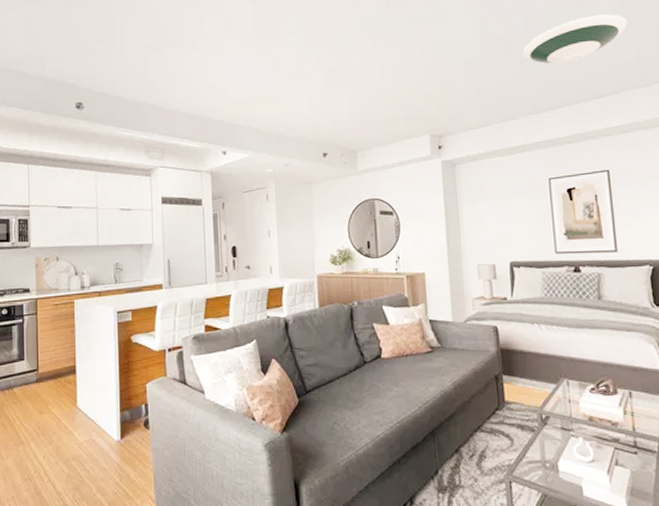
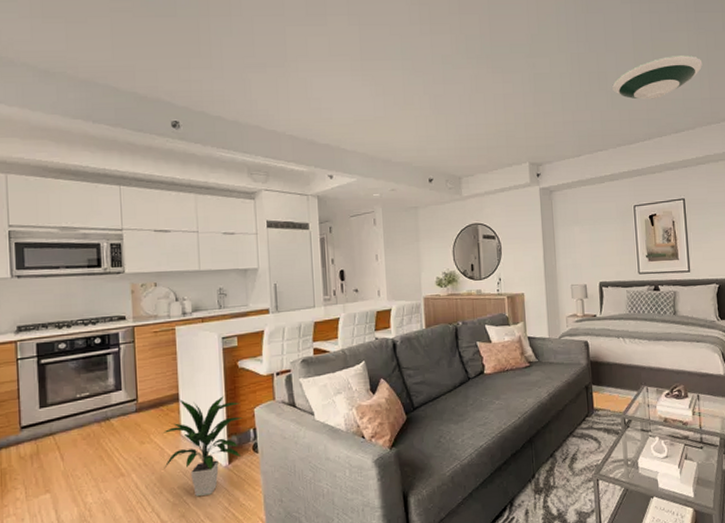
indoor plant: none [60,370,135,470] -> present [162,396,243,497]

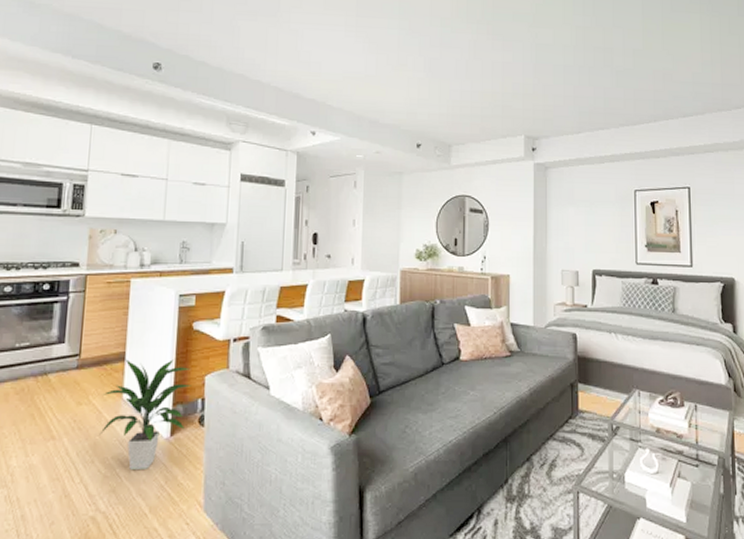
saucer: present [612,55,703,100] -> none [618,37,715,80]

